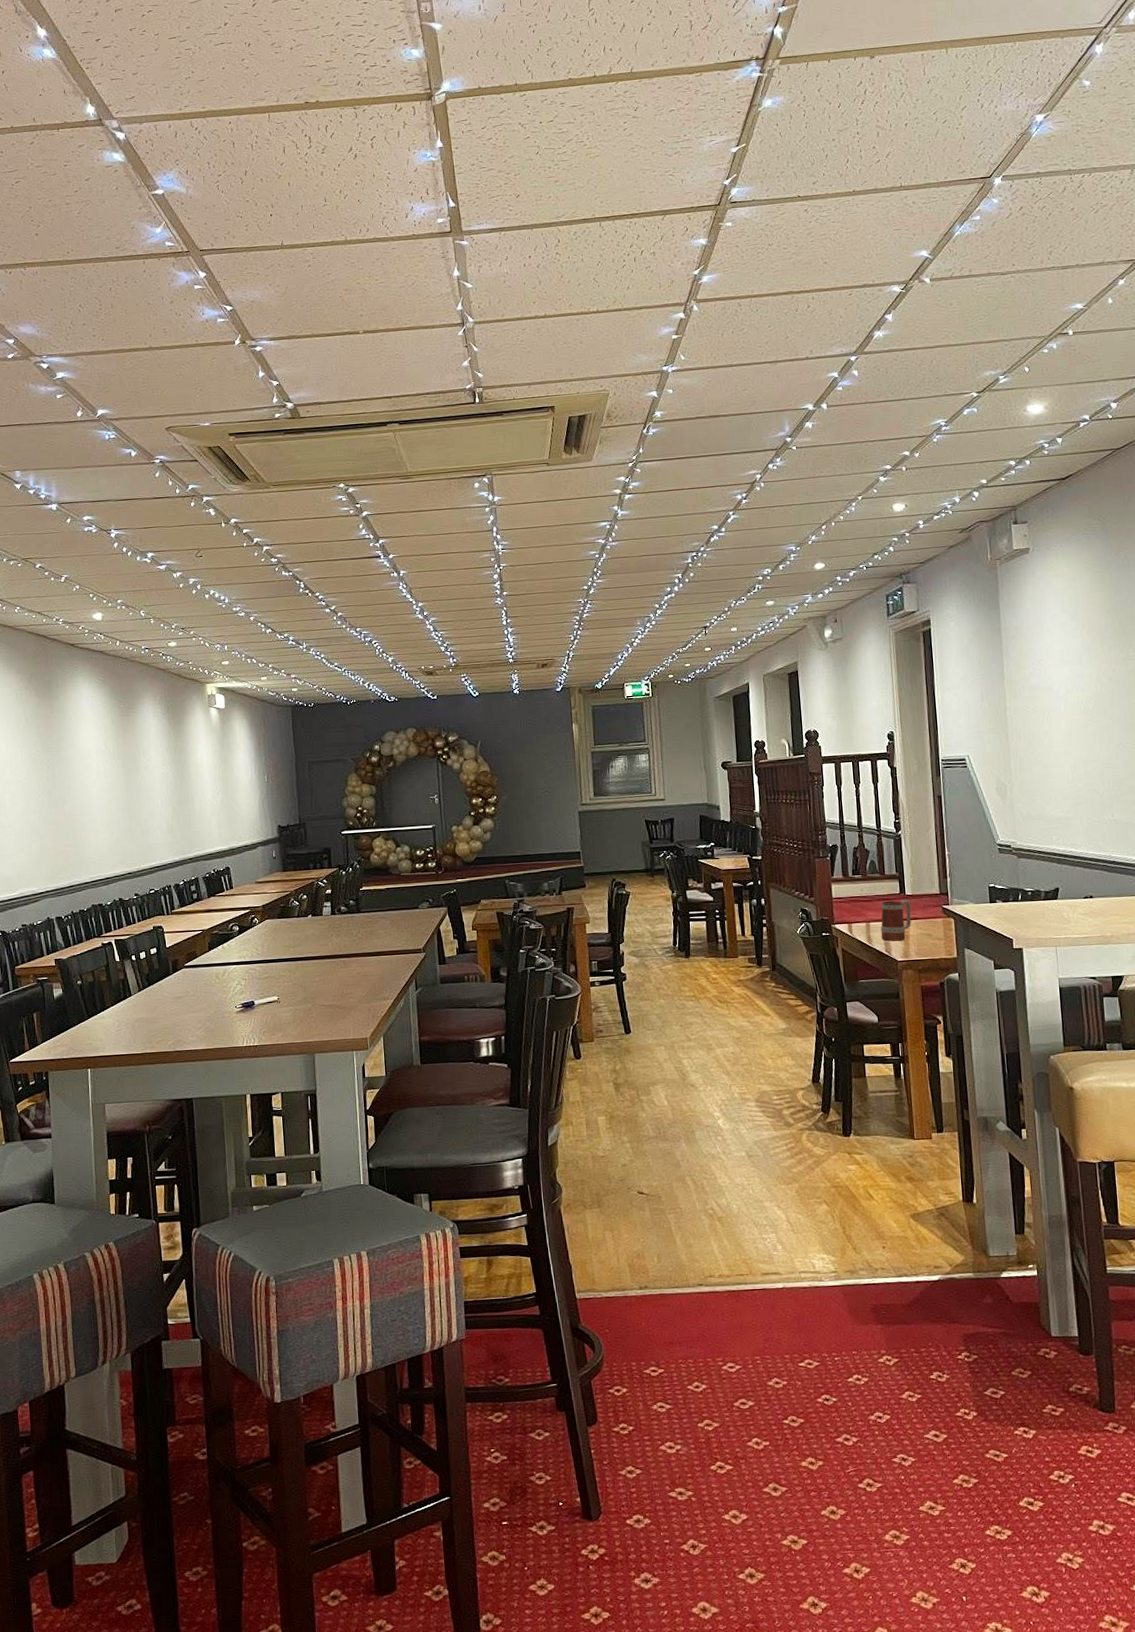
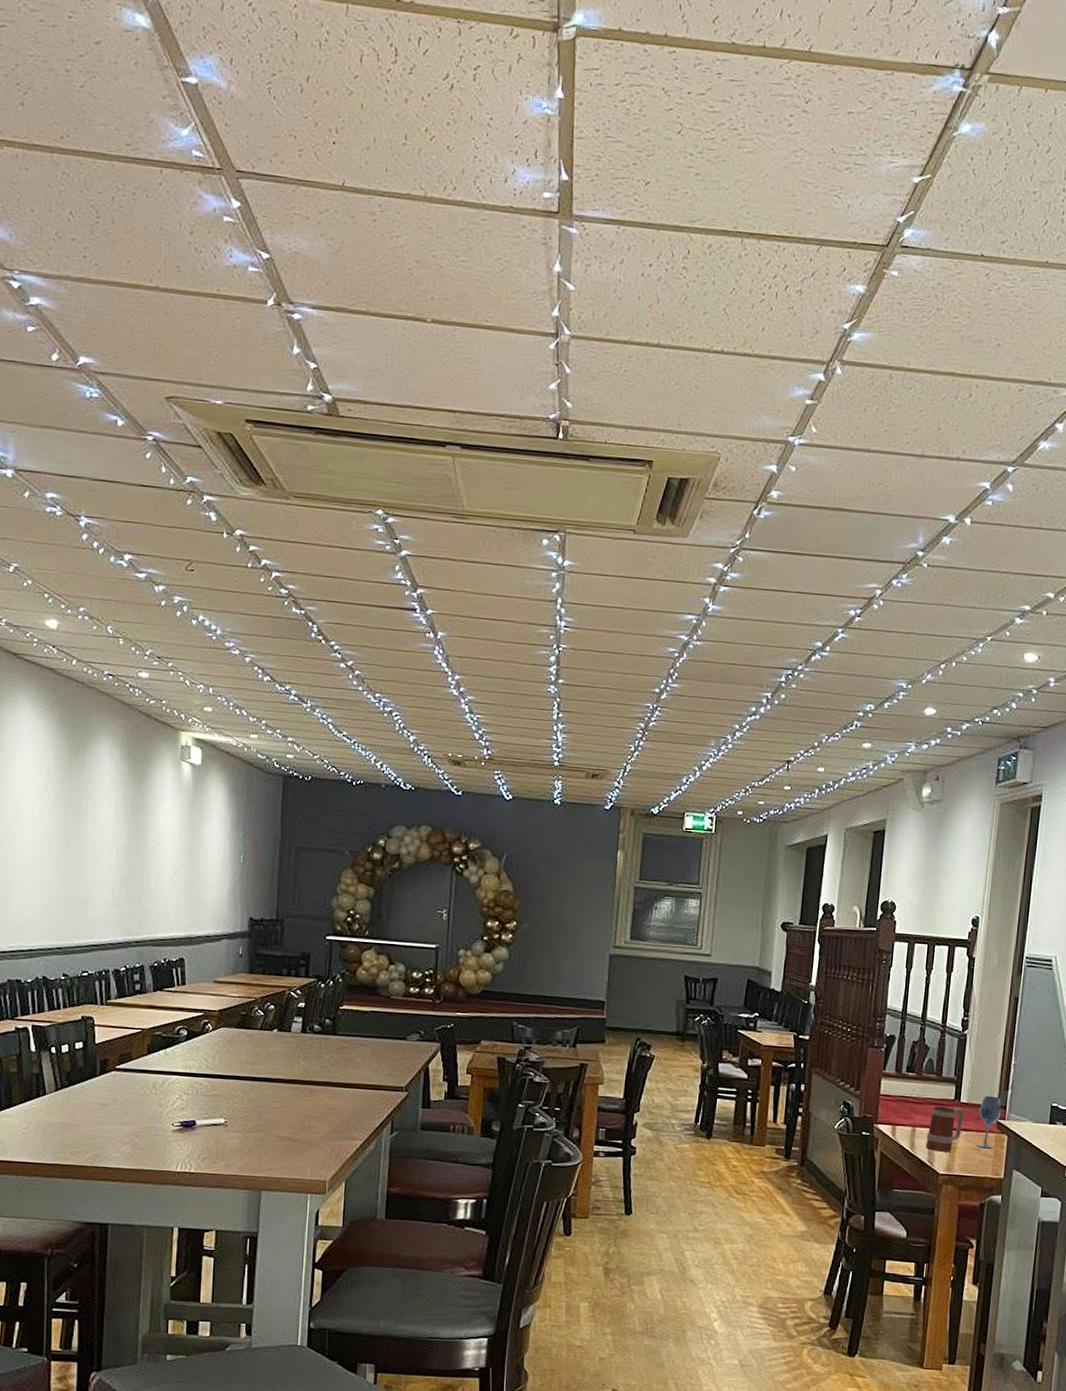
wineglass: none [924,885,944,933] -> present [976,1095,1002,1149]

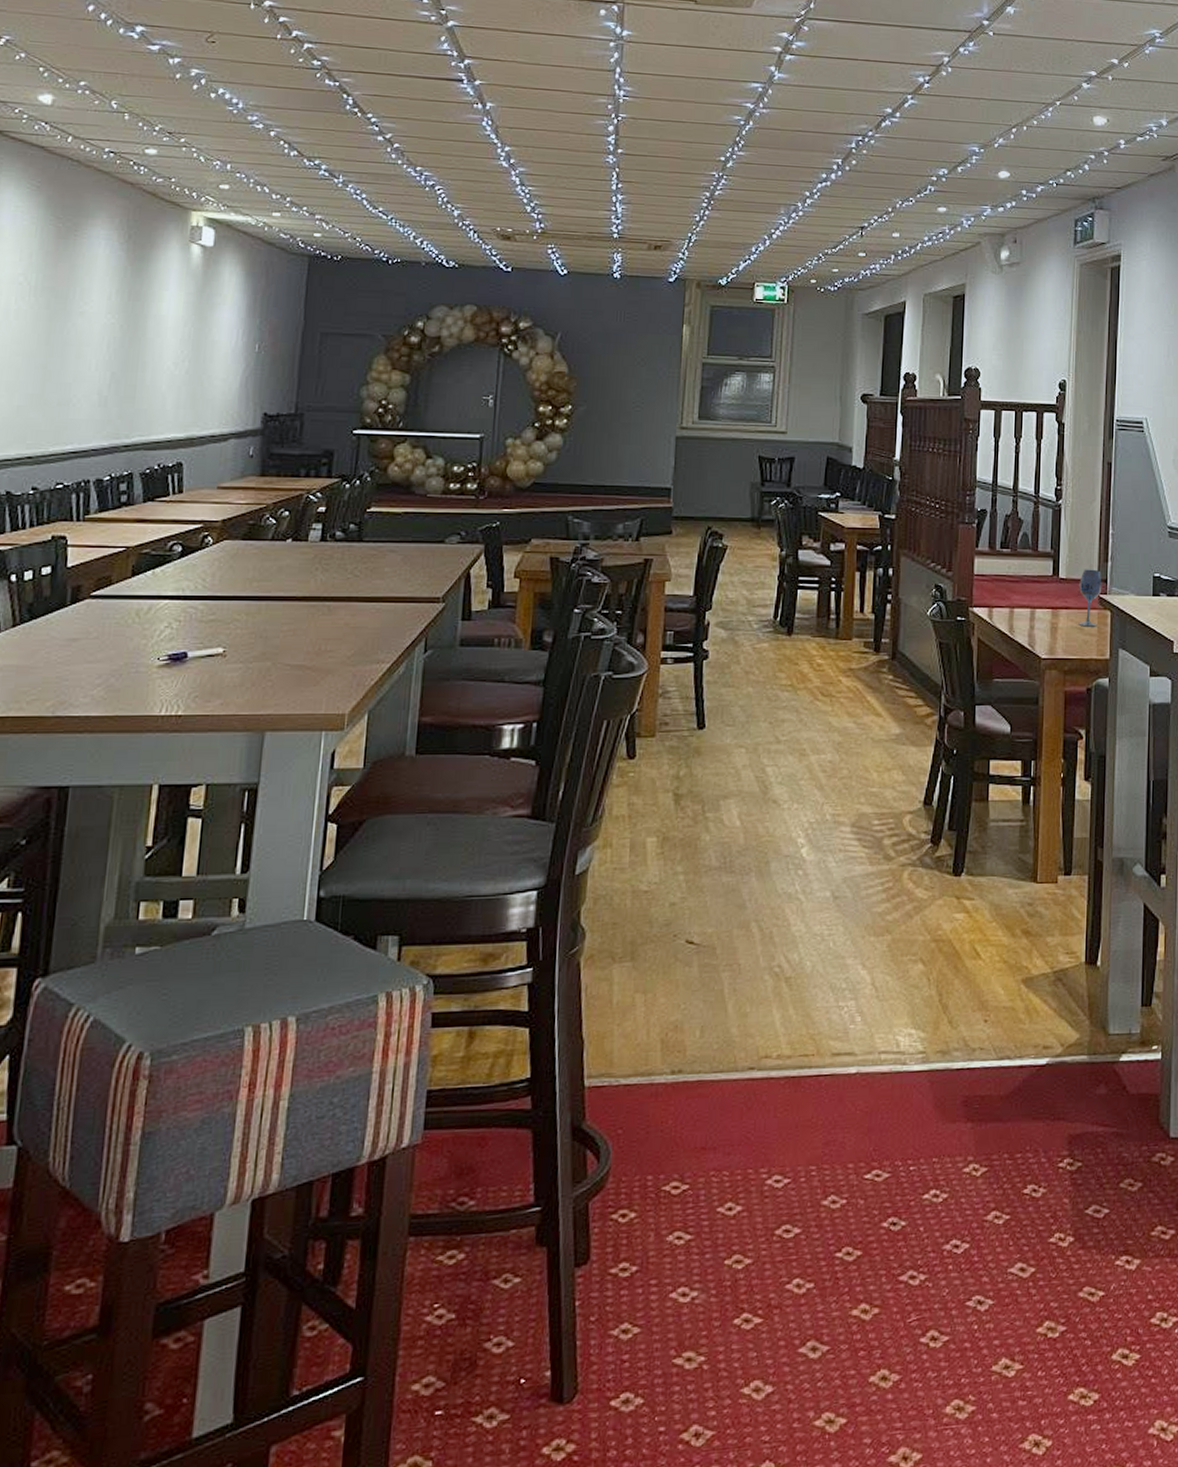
beer mug: present [926,1105,964,1152] -> none [1025,583,1064,634]

